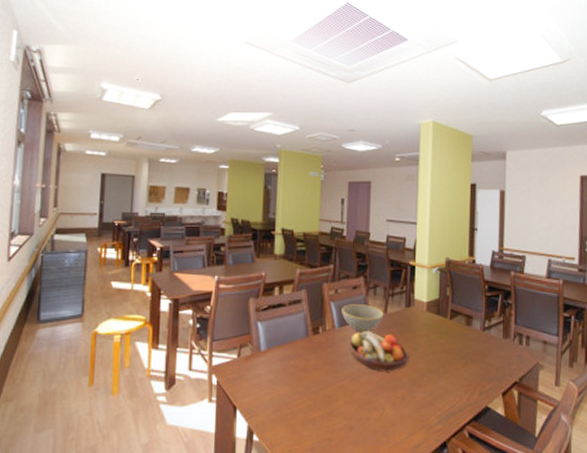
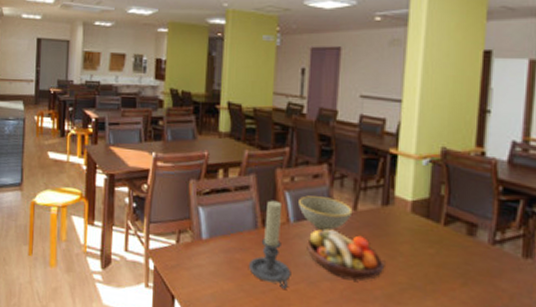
candle holder: none [302,310,337,387] -> present [249,200,291,289]

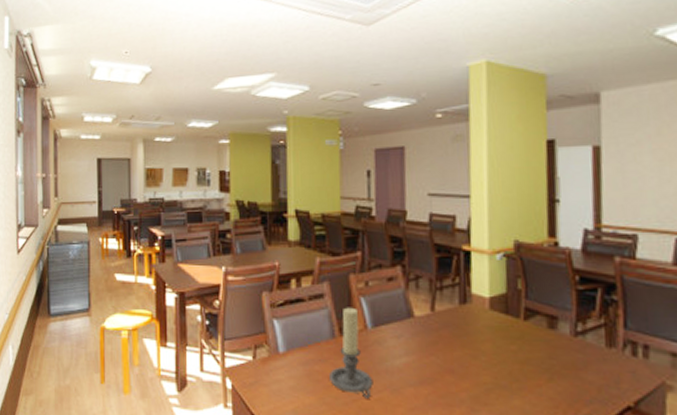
bowl: present [299,195,353,231] -> none [375,300,431,334]
fruit bowl: present [307,229,385,280] -> none [387,332,468,383]

